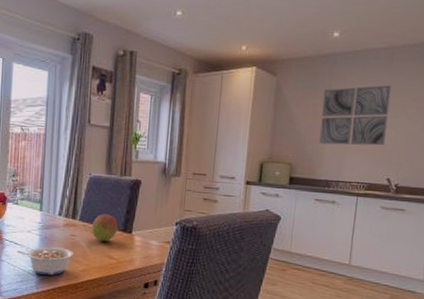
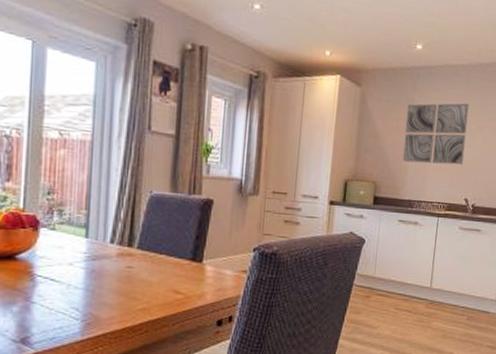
legume: present [17,247,73,275] -> none [54,282,130,318]
fruit: present [91,214,118,242] -> none [152,240,186,273]

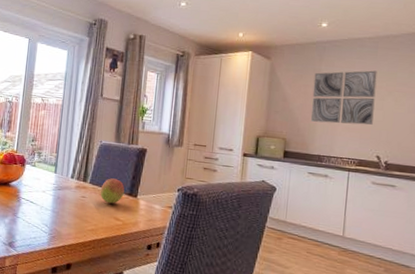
fruit: none [152,240,186,273] -> present [100,178,125,204]

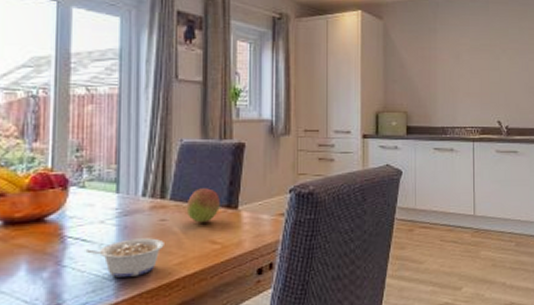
legume: none [32,206,83,234] -> present [85,238,164,277]
wall art: present [310,70,378,125] -> none [430,27,491,89]

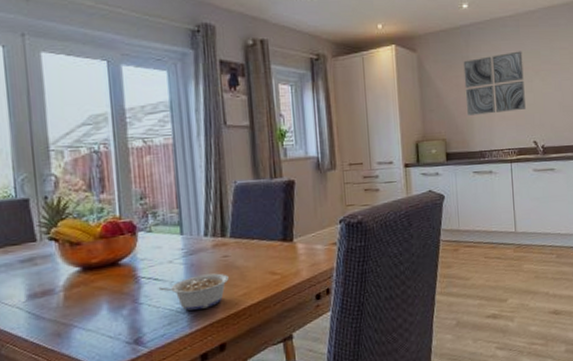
fruit: present [186,188,220,223] -> none [245,224,277,257]
wall art: none [430,27,491,89] -> present [463,51,526,115]

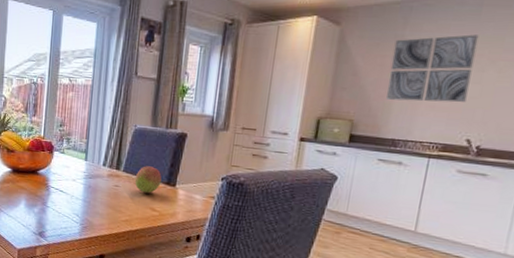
legume: present [158,273,229,311] -> none [62,195,116,224]
fruit: none [245,224,277,257] -> present [134,166,162,194]

